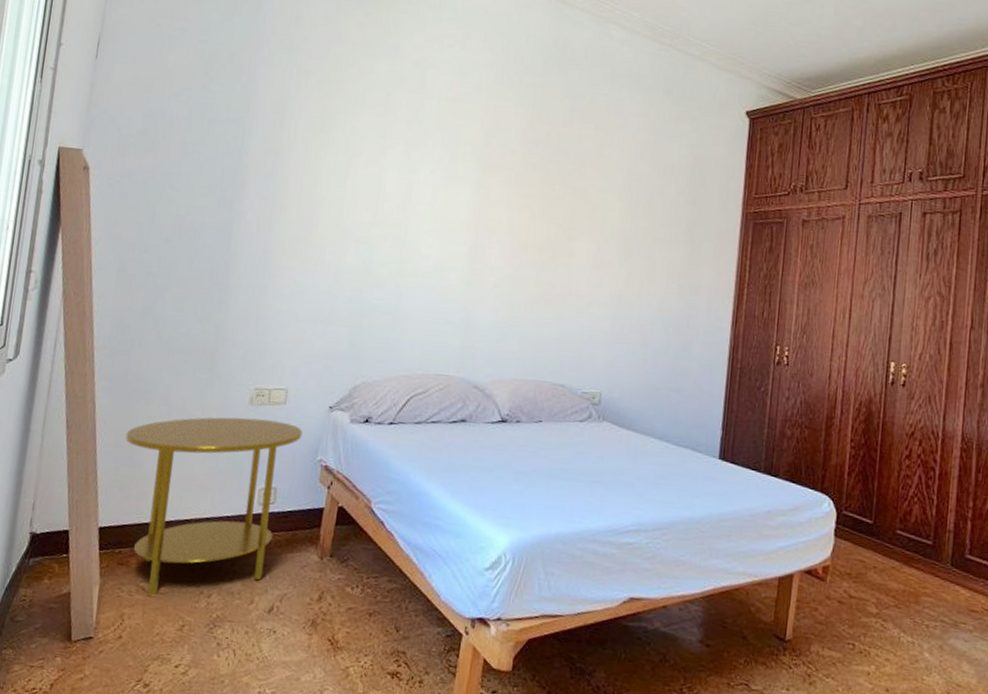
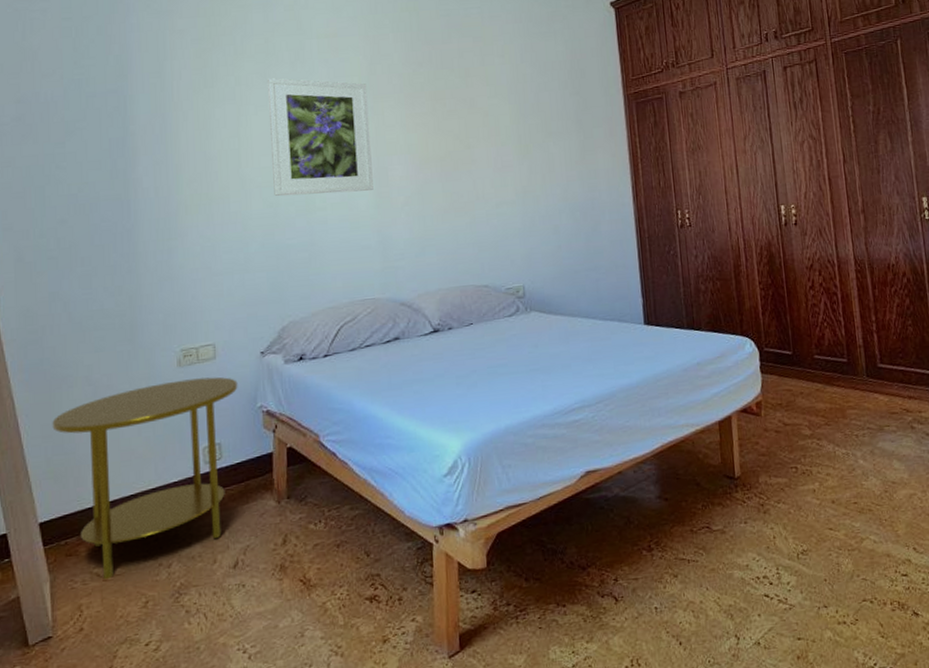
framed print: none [369,133,479,265] -> present [267,78,374,196]

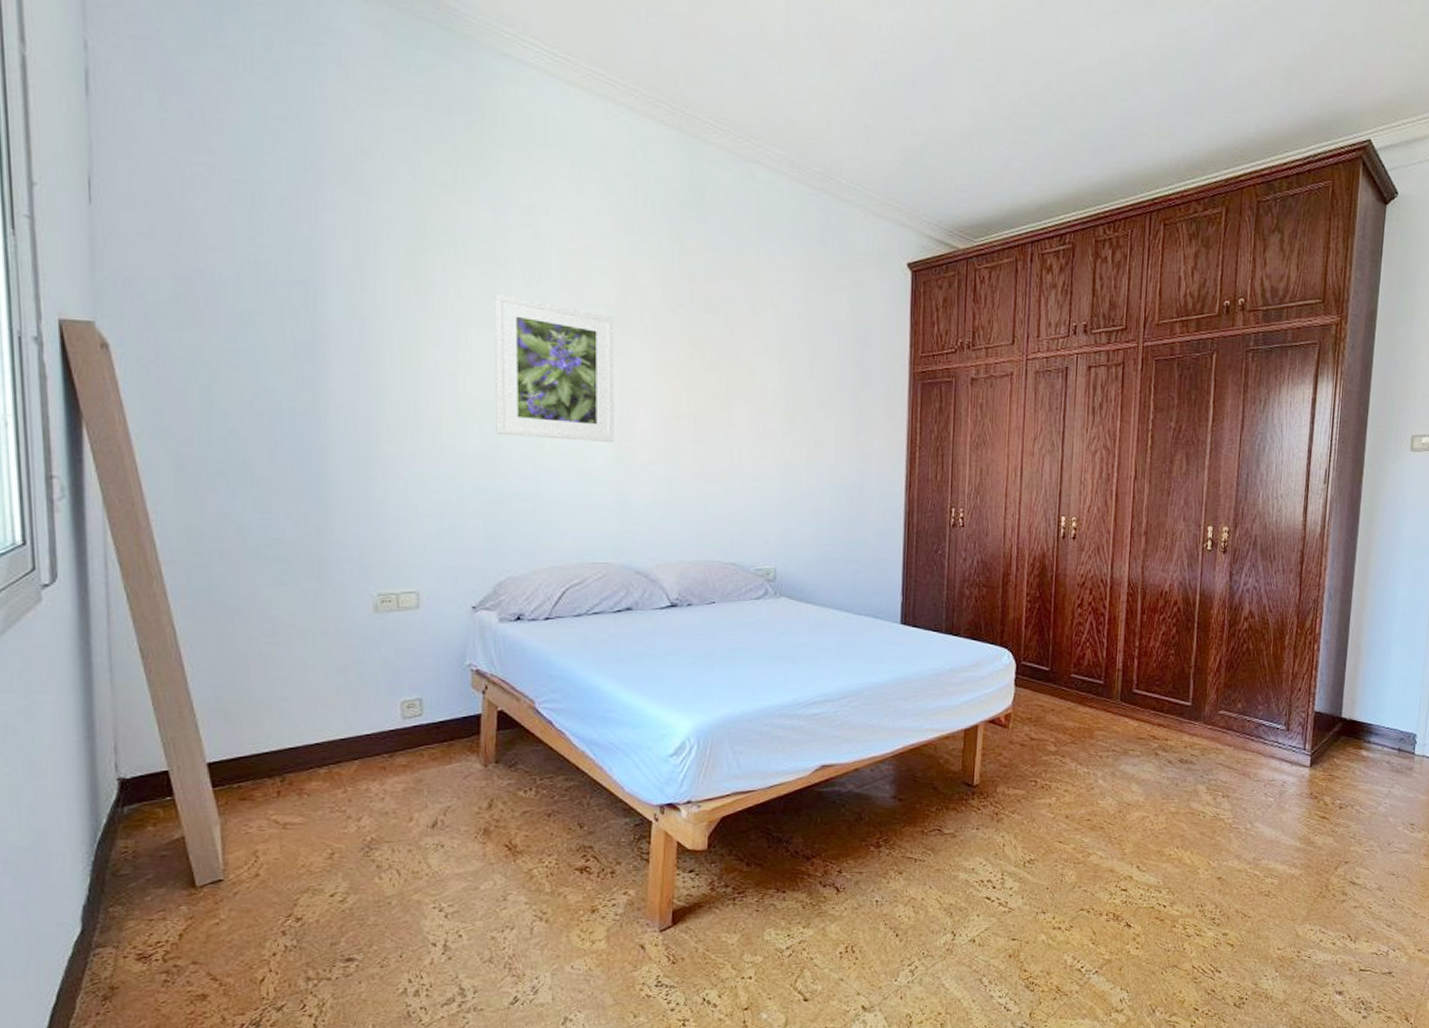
side table: present [52,377,238,580] -> none [222,627,444,828]

